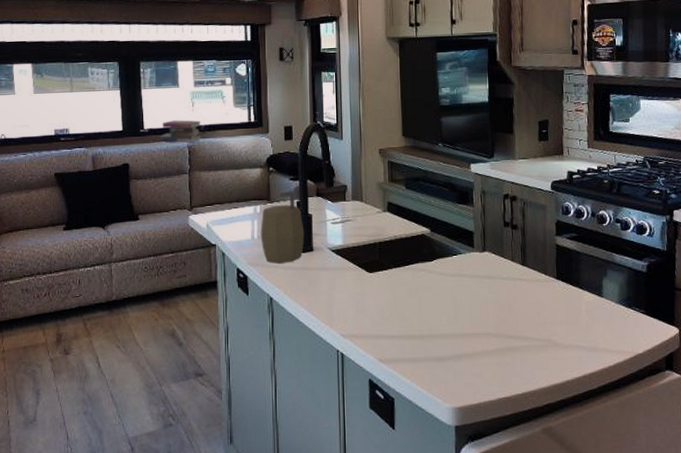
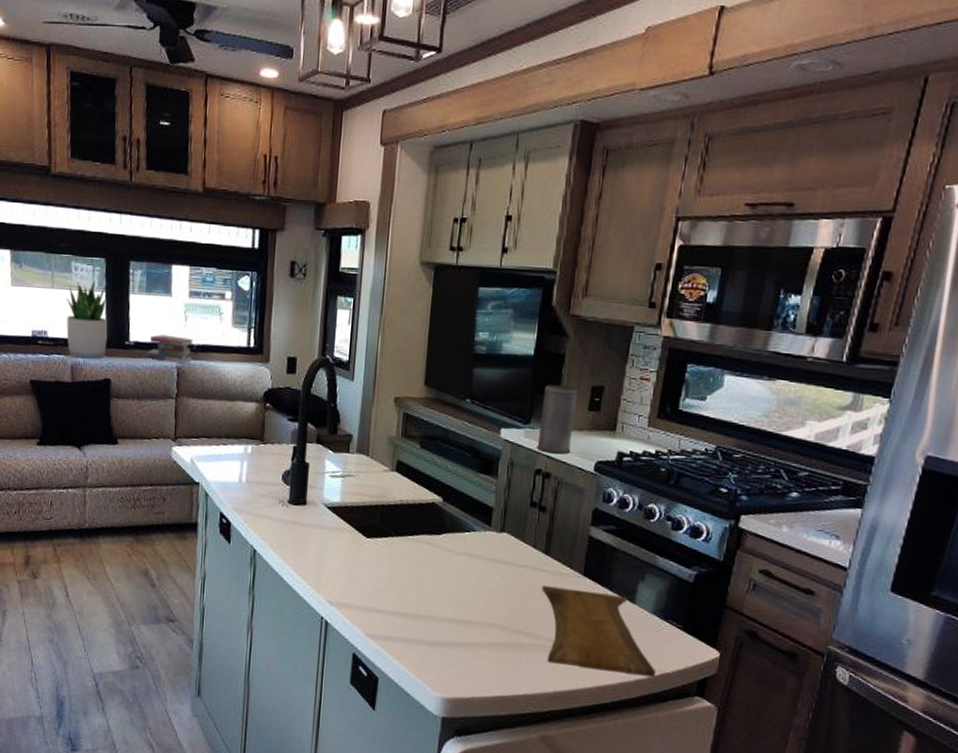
planter: none [84,80,124,149] -> present [65,279,108,359]
soap dispenser: present [260,190,305,264] -> none [249,432,299,515]
canister: none [501,123,530,180] -> present [536,385,579,455]
cutting board: none [524,292,631,360] -> present [542,586,657,678]

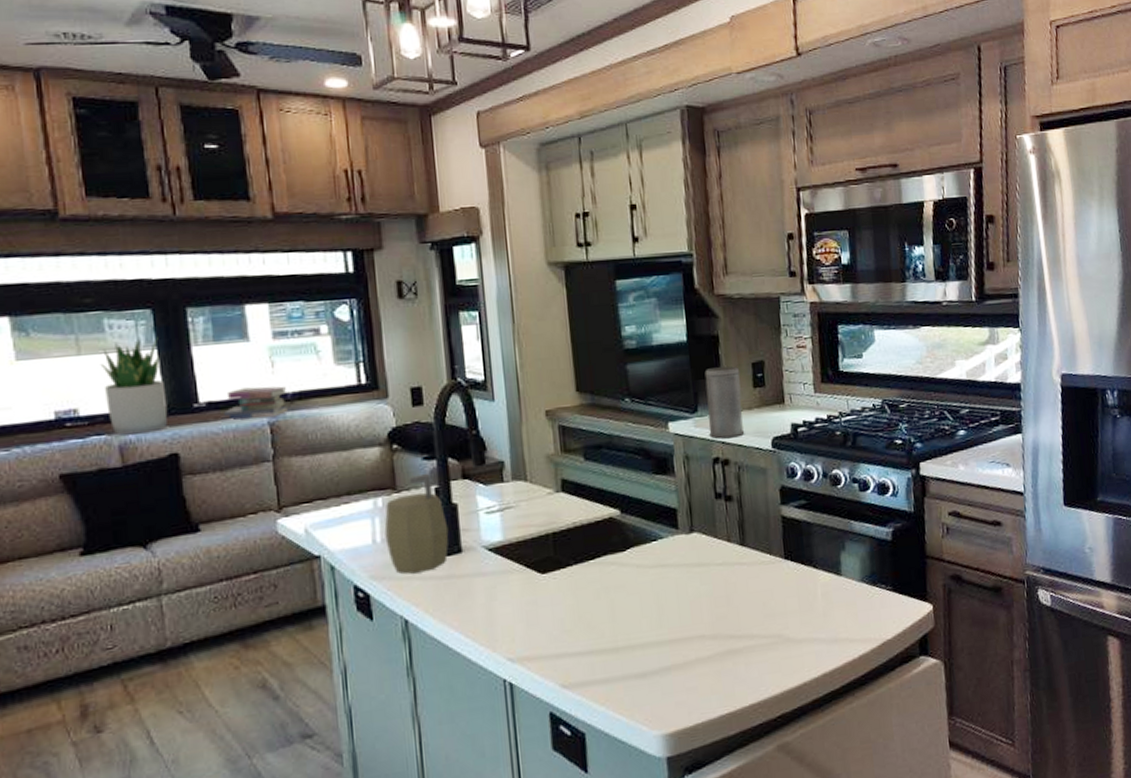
soap dispenser: none [249,432,299,515] -> present [384,472,449,574]
cutting board: present [542,586,657,678] -> none [745,570,878,661]

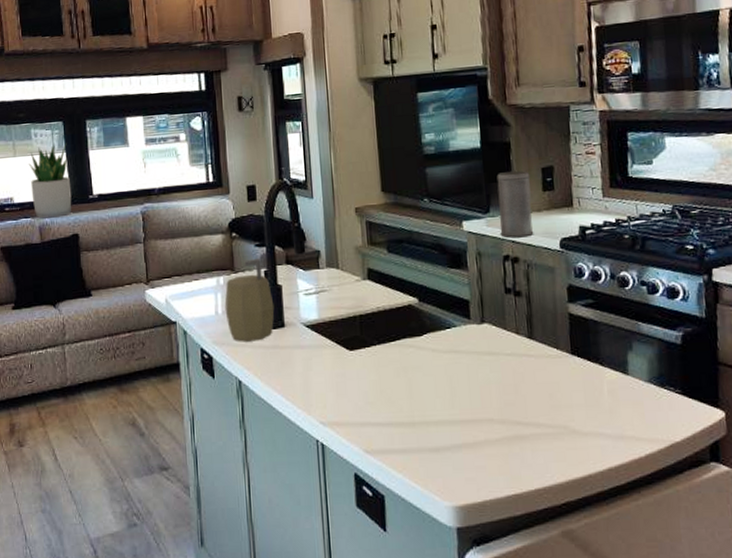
books: present [224,386,288,420] -> none [110,182,155,209]

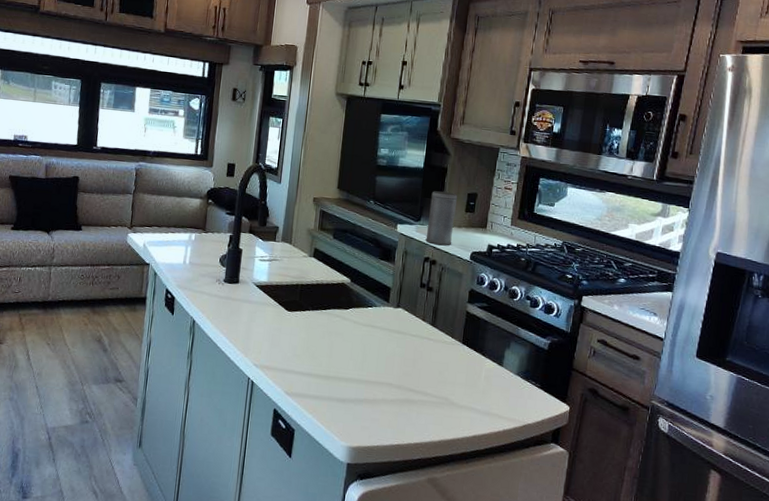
planter: present [28,142,72,219] -> none [43,96,81,160]
soap dispenser: present [224,257,275,342] -> none [191,223,233,291]

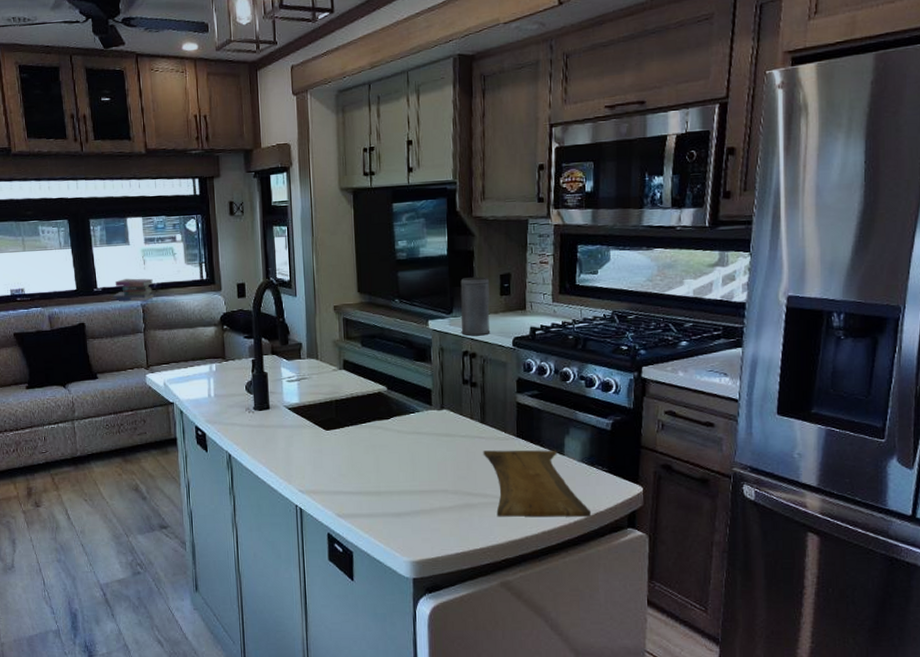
books: none [110,142,150,166] -> present [113,278,154,302]
cutting board: none [429,352,521,428] -> present [483,450,592,518]

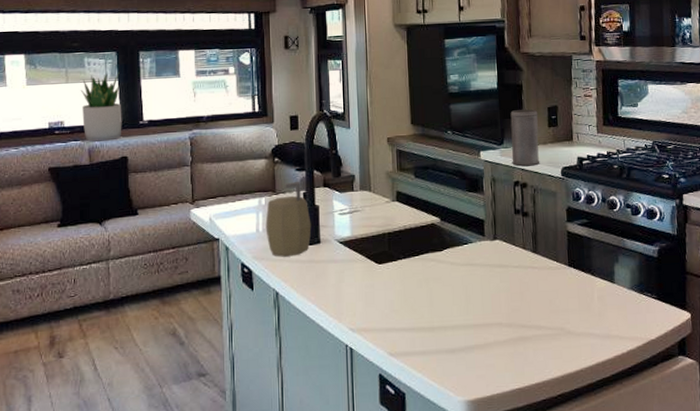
planter: none [37,239,78,308] -> present [80,71,122,142]
books: present [113,278,154,302] -> none [160,110,203,134]
soap dispenser: none [216,348,261,421] -> present [265,181,312,257]
cutting board: present [483,450,592,518] -> none [536,278,644,349]

